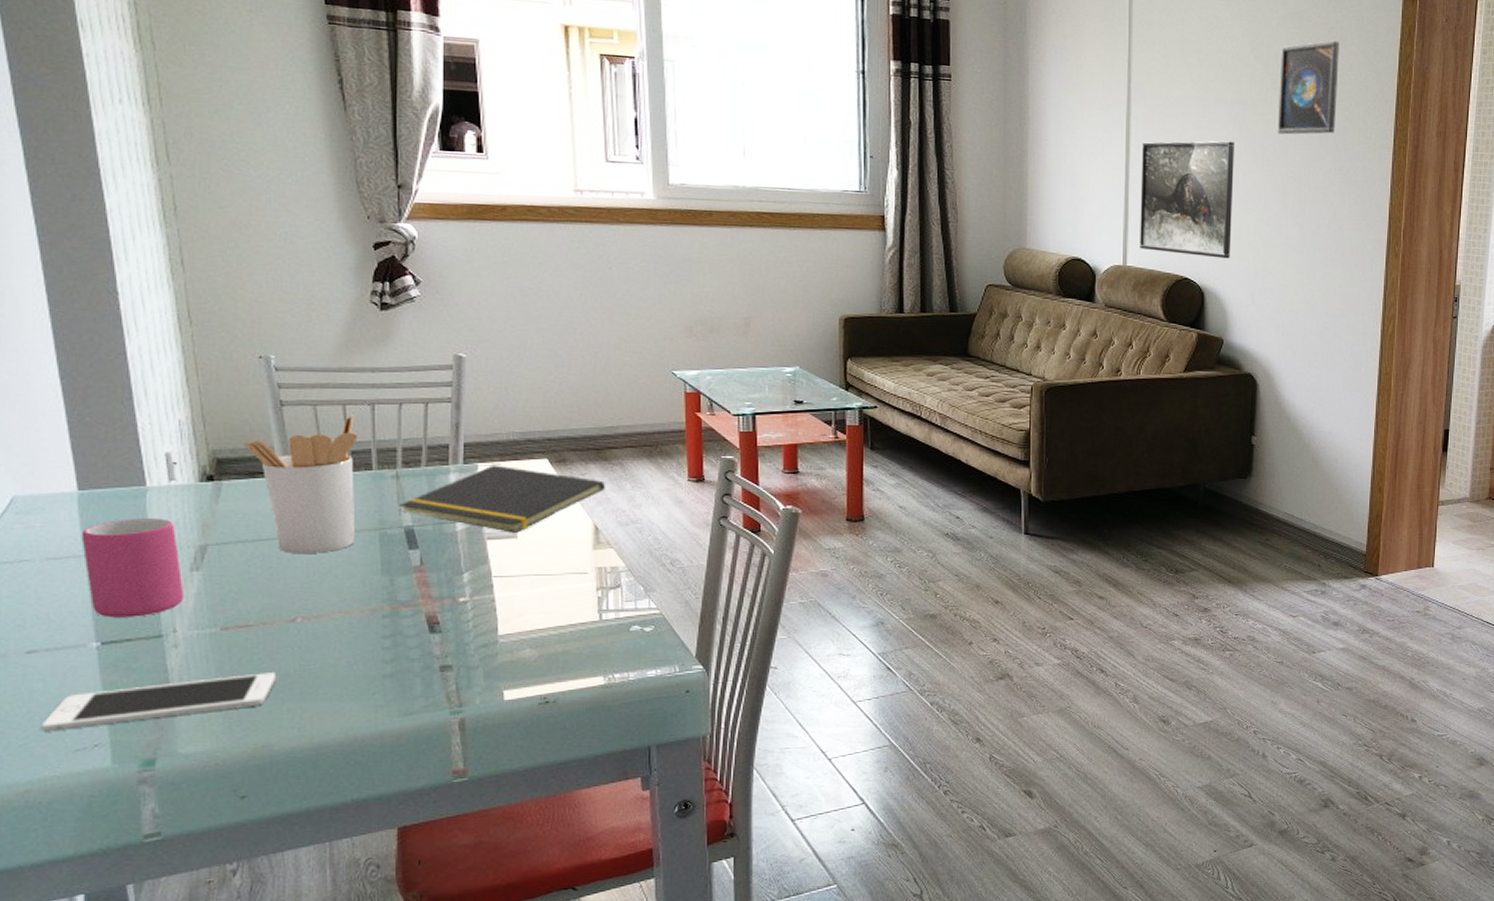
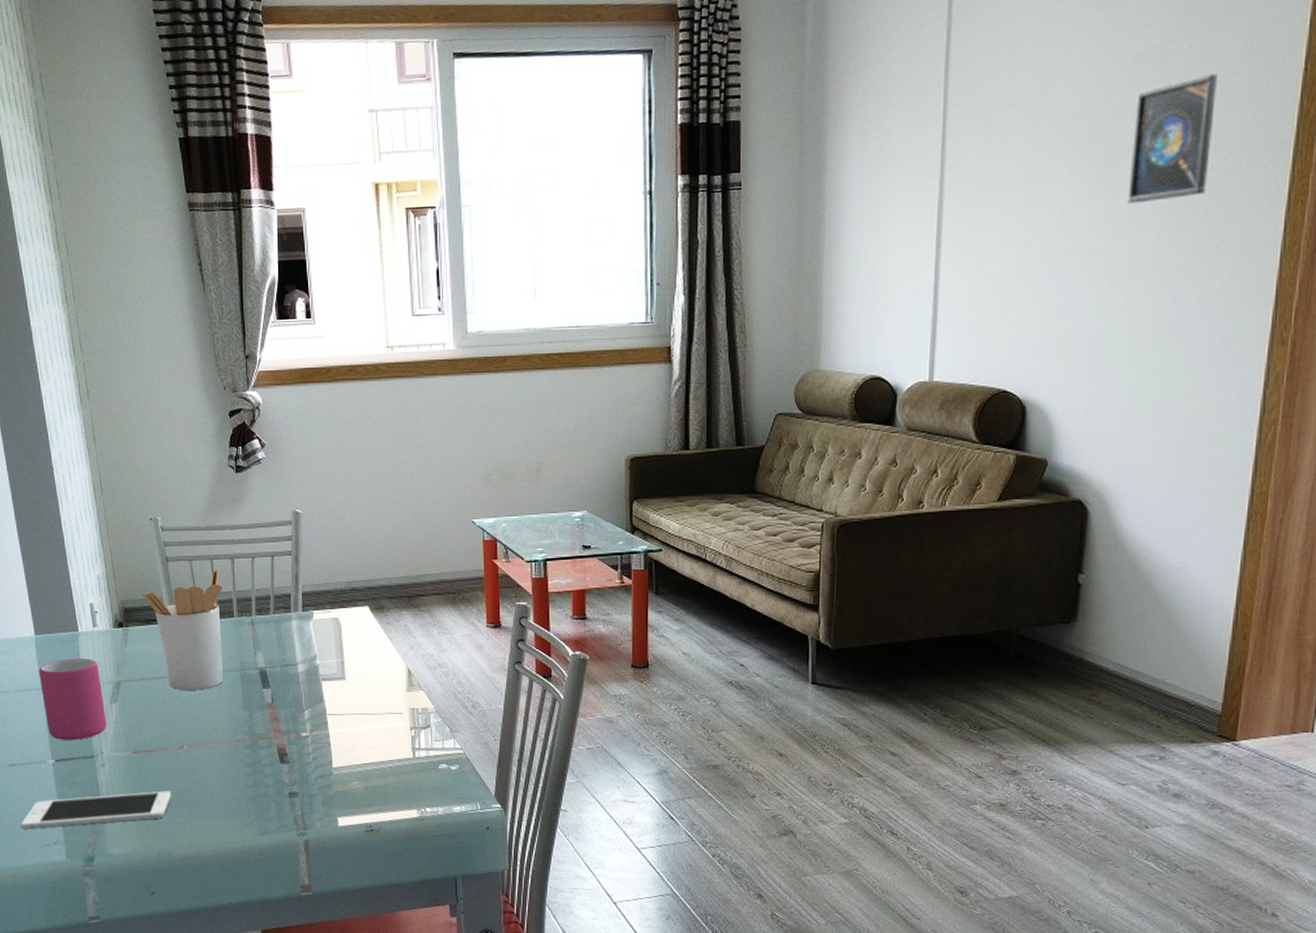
notepad: present [399,465,605,533] -> none [255,612,416,675]
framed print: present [1140,140,1234,259] -> none [949,220,1071,364]

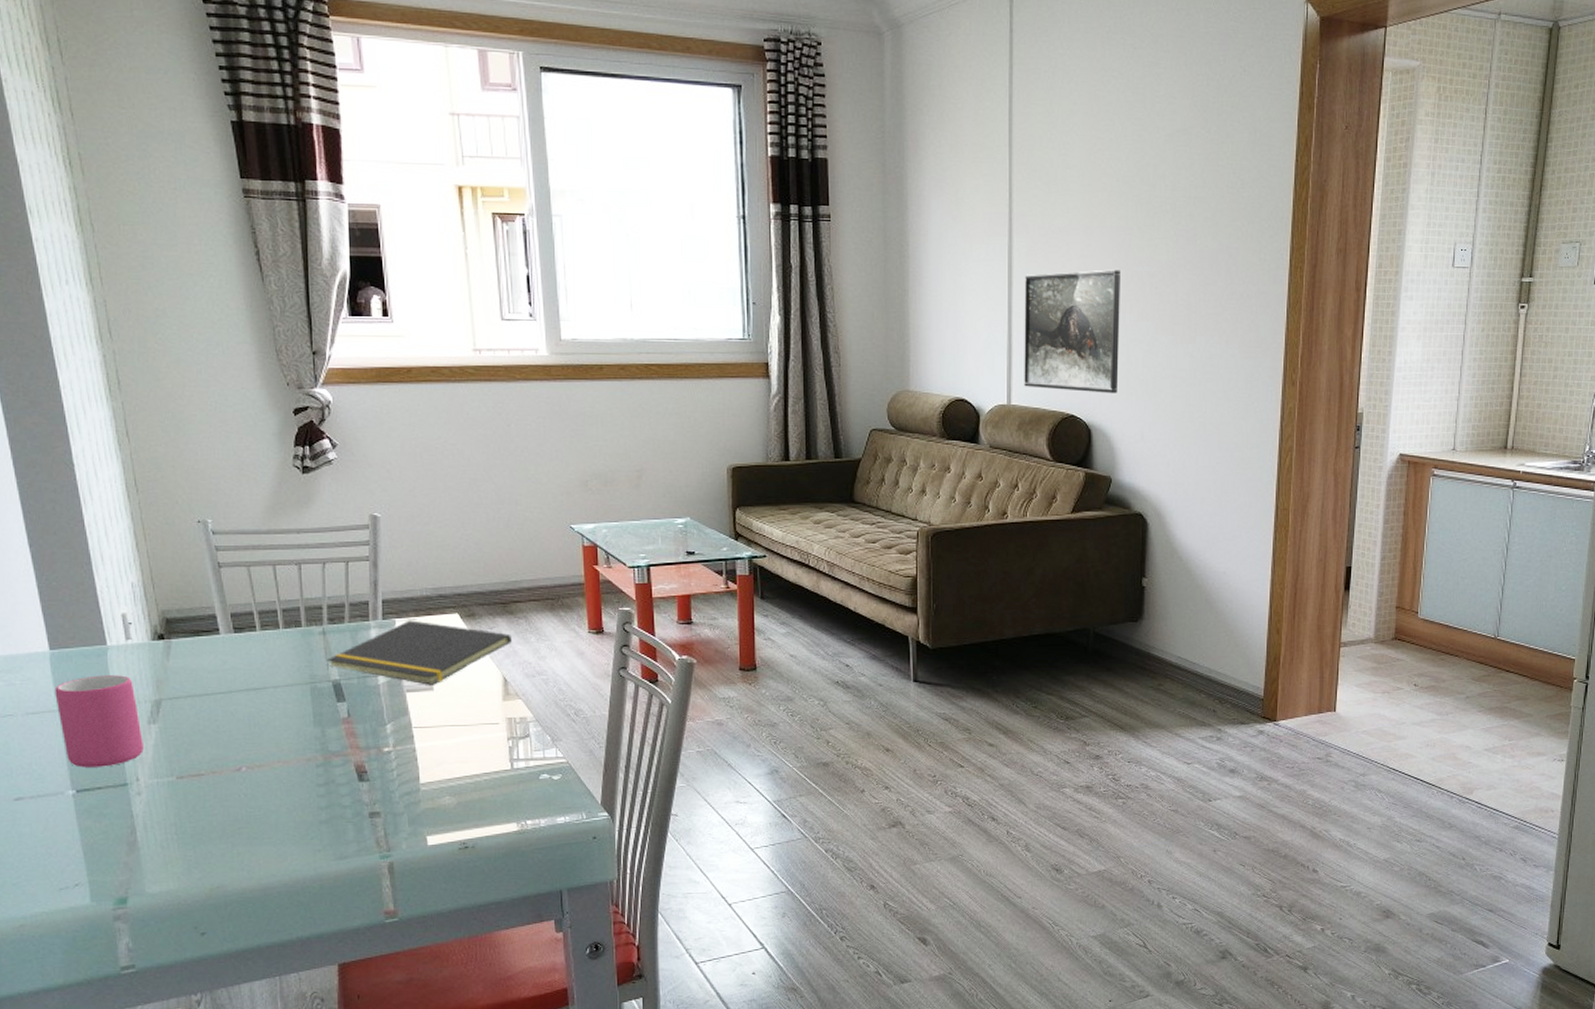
cell phone: present [21,791,171,830] -> none [30,818,226,872]
utensil holder: present [142,568,224,690] -> none [188,574,290,707]
notepad: none [255,612,416,675] -> present [327,620,512,685]
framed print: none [949,220,1071,364] -> present [1024,269,1120,394]
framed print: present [1127,73,1218,204] -> none [1165,156,1230,260]

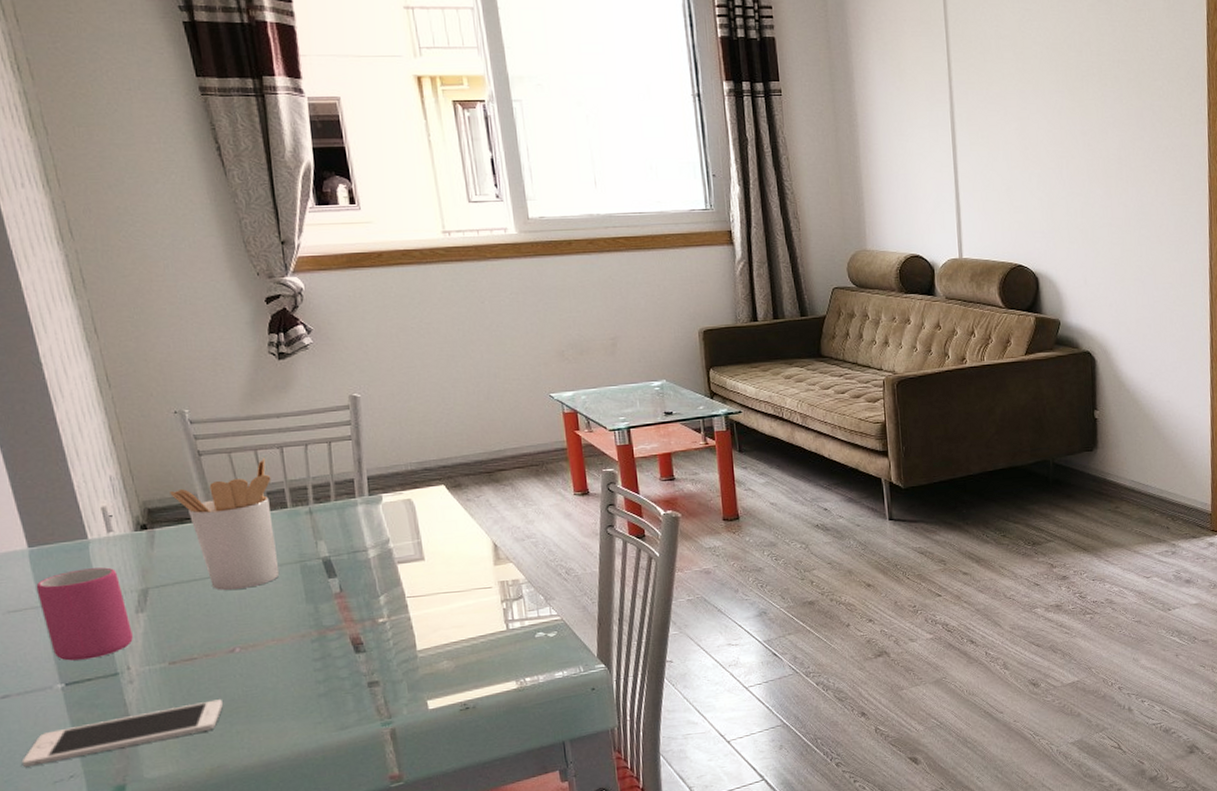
cell phone: none [30,818,226,872] -> present [21,699,223,768]
utensil holder: none [188,574,290,707] -> present [170,458,280,590]
notepad: present [327,620,512,685] -> none [315,494,499,556]
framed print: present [1024,269,1120,394] -> none [968,130,1060,244]

